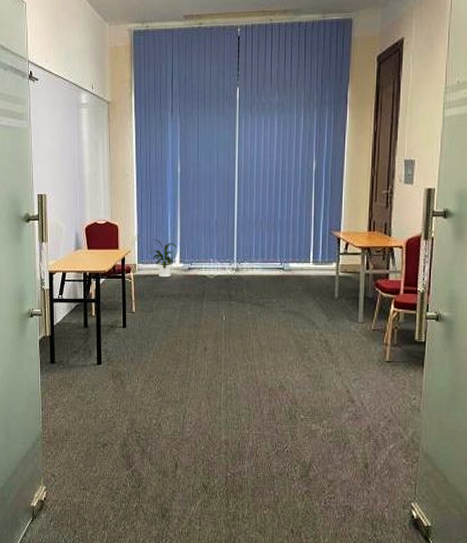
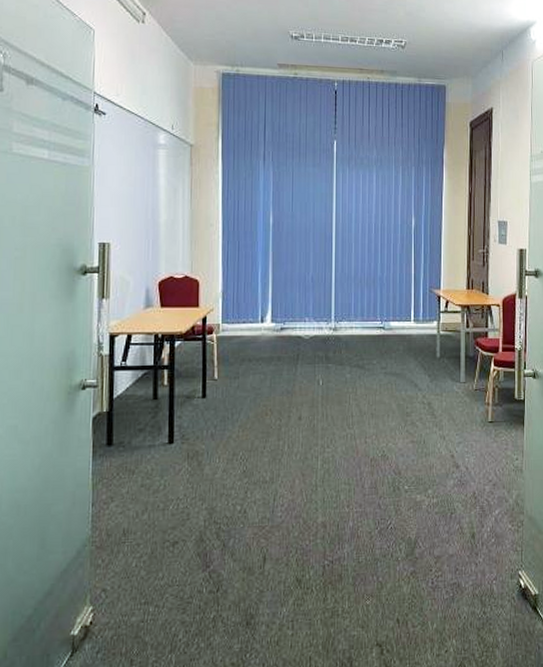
house plant: present [148,240,177,278] -> none [234,296,268,339]

